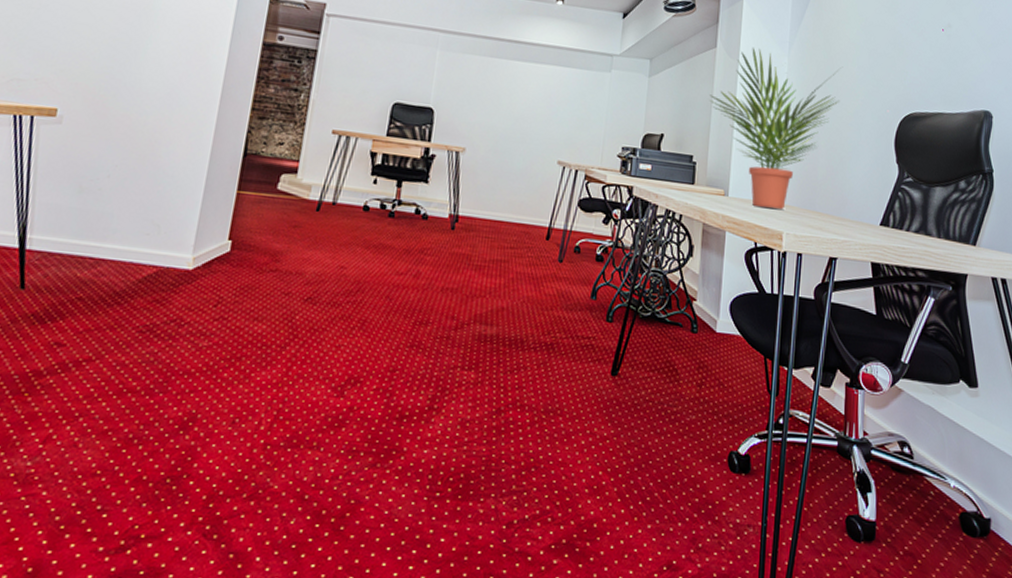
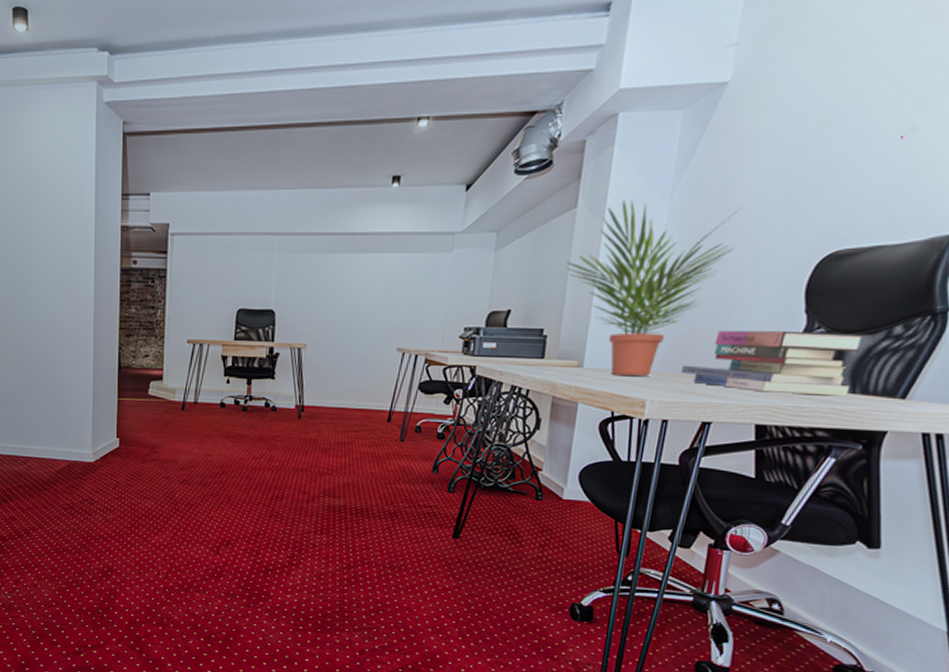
books: none [809,171,940,241] -> present [681,330,865,397]

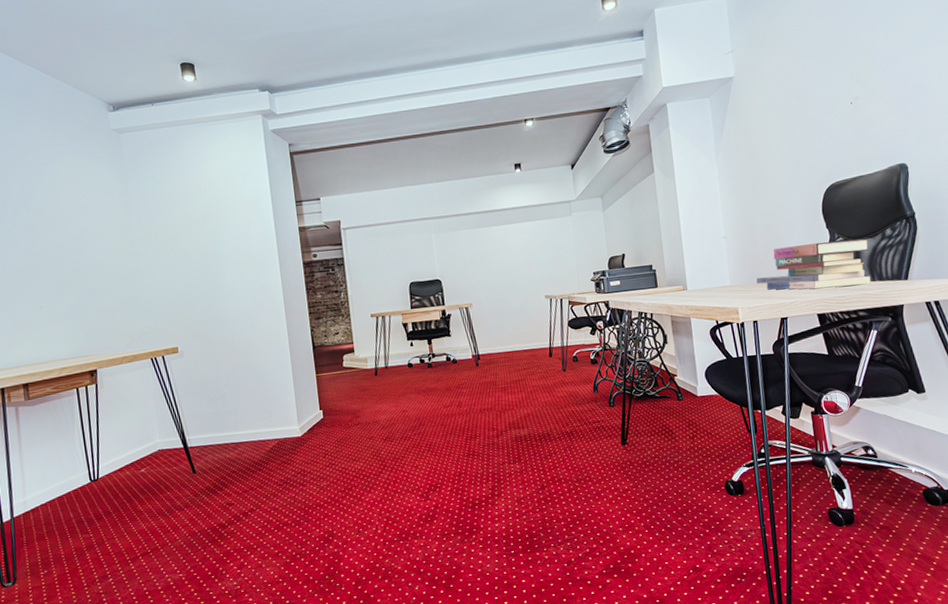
potted plant: present [566,199,740,377] -> none [656,161,768,293]

